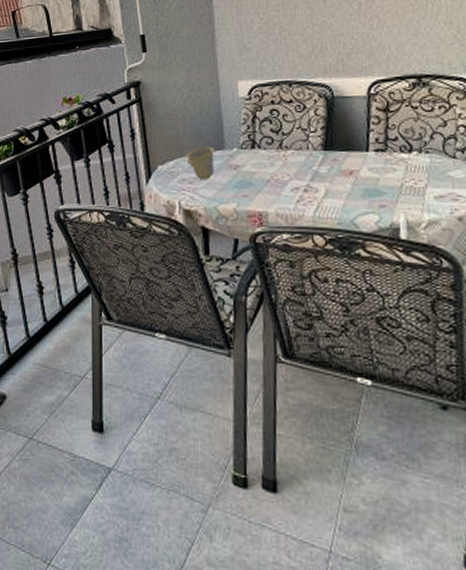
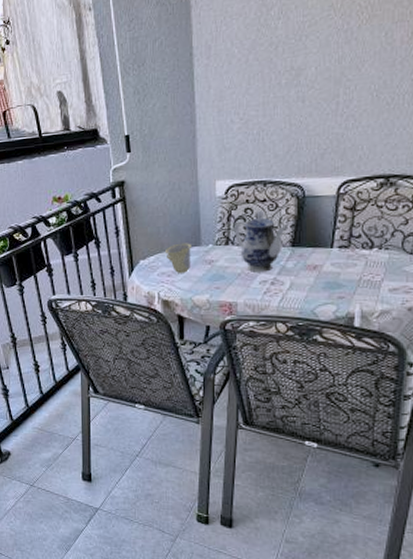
teapot: none [260,111,319,178] -> present [235,210,288,272]

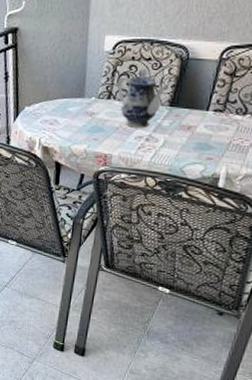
cup: present [165,243,191,273] -> none [50,93,75,122]

